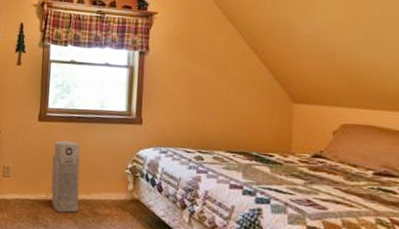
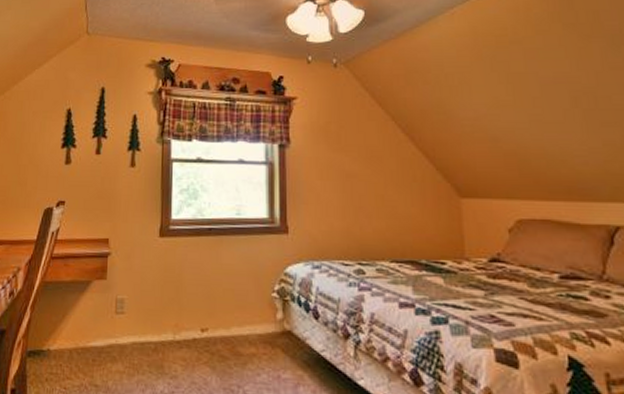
air purifier: present [51,140,80,213] -> none [178,260,216,357]

